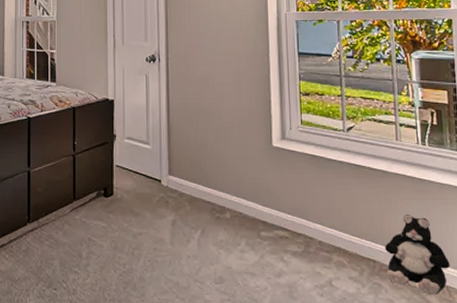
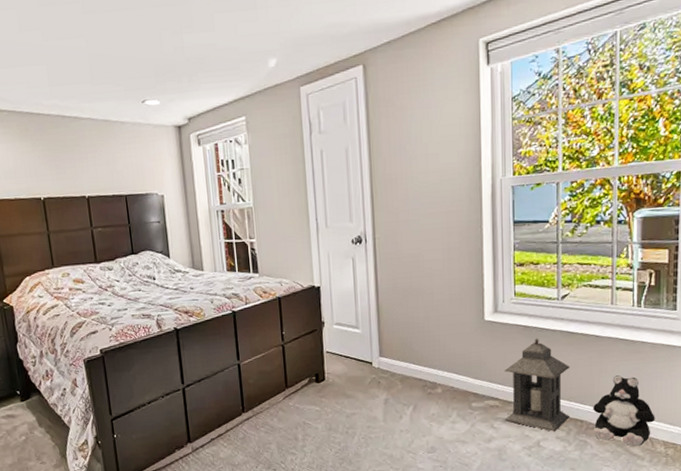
lantern: none [293,168,361,270] -> present [504,338,571,432]

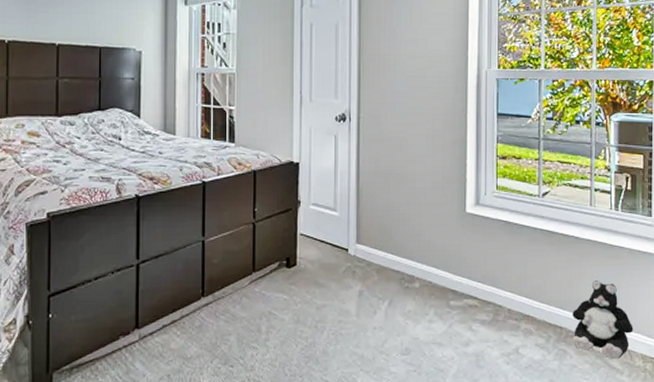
lantern: present [504,338,571,432] -> none [484,235,551,338]

